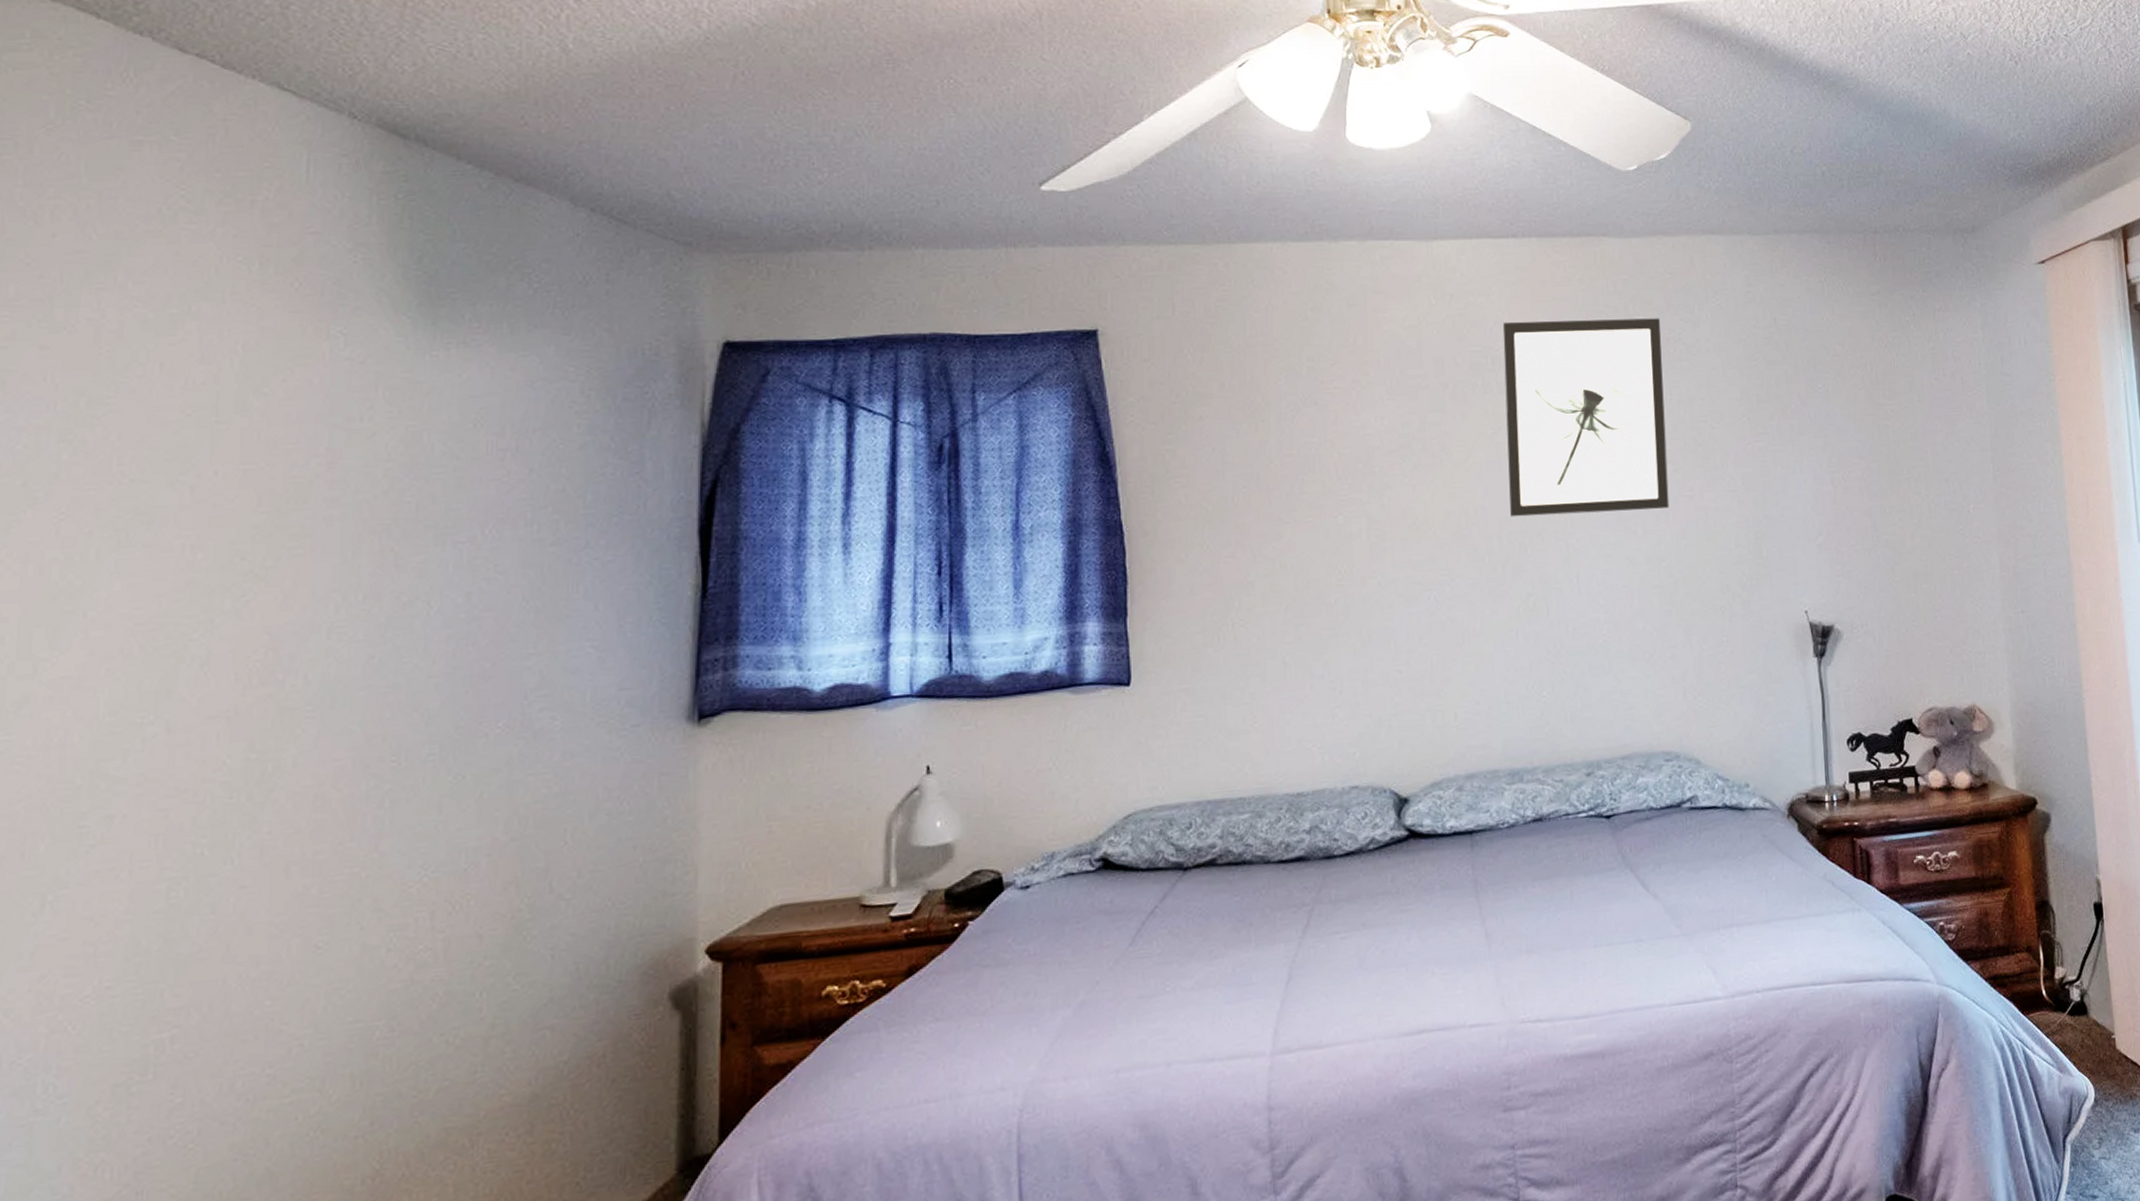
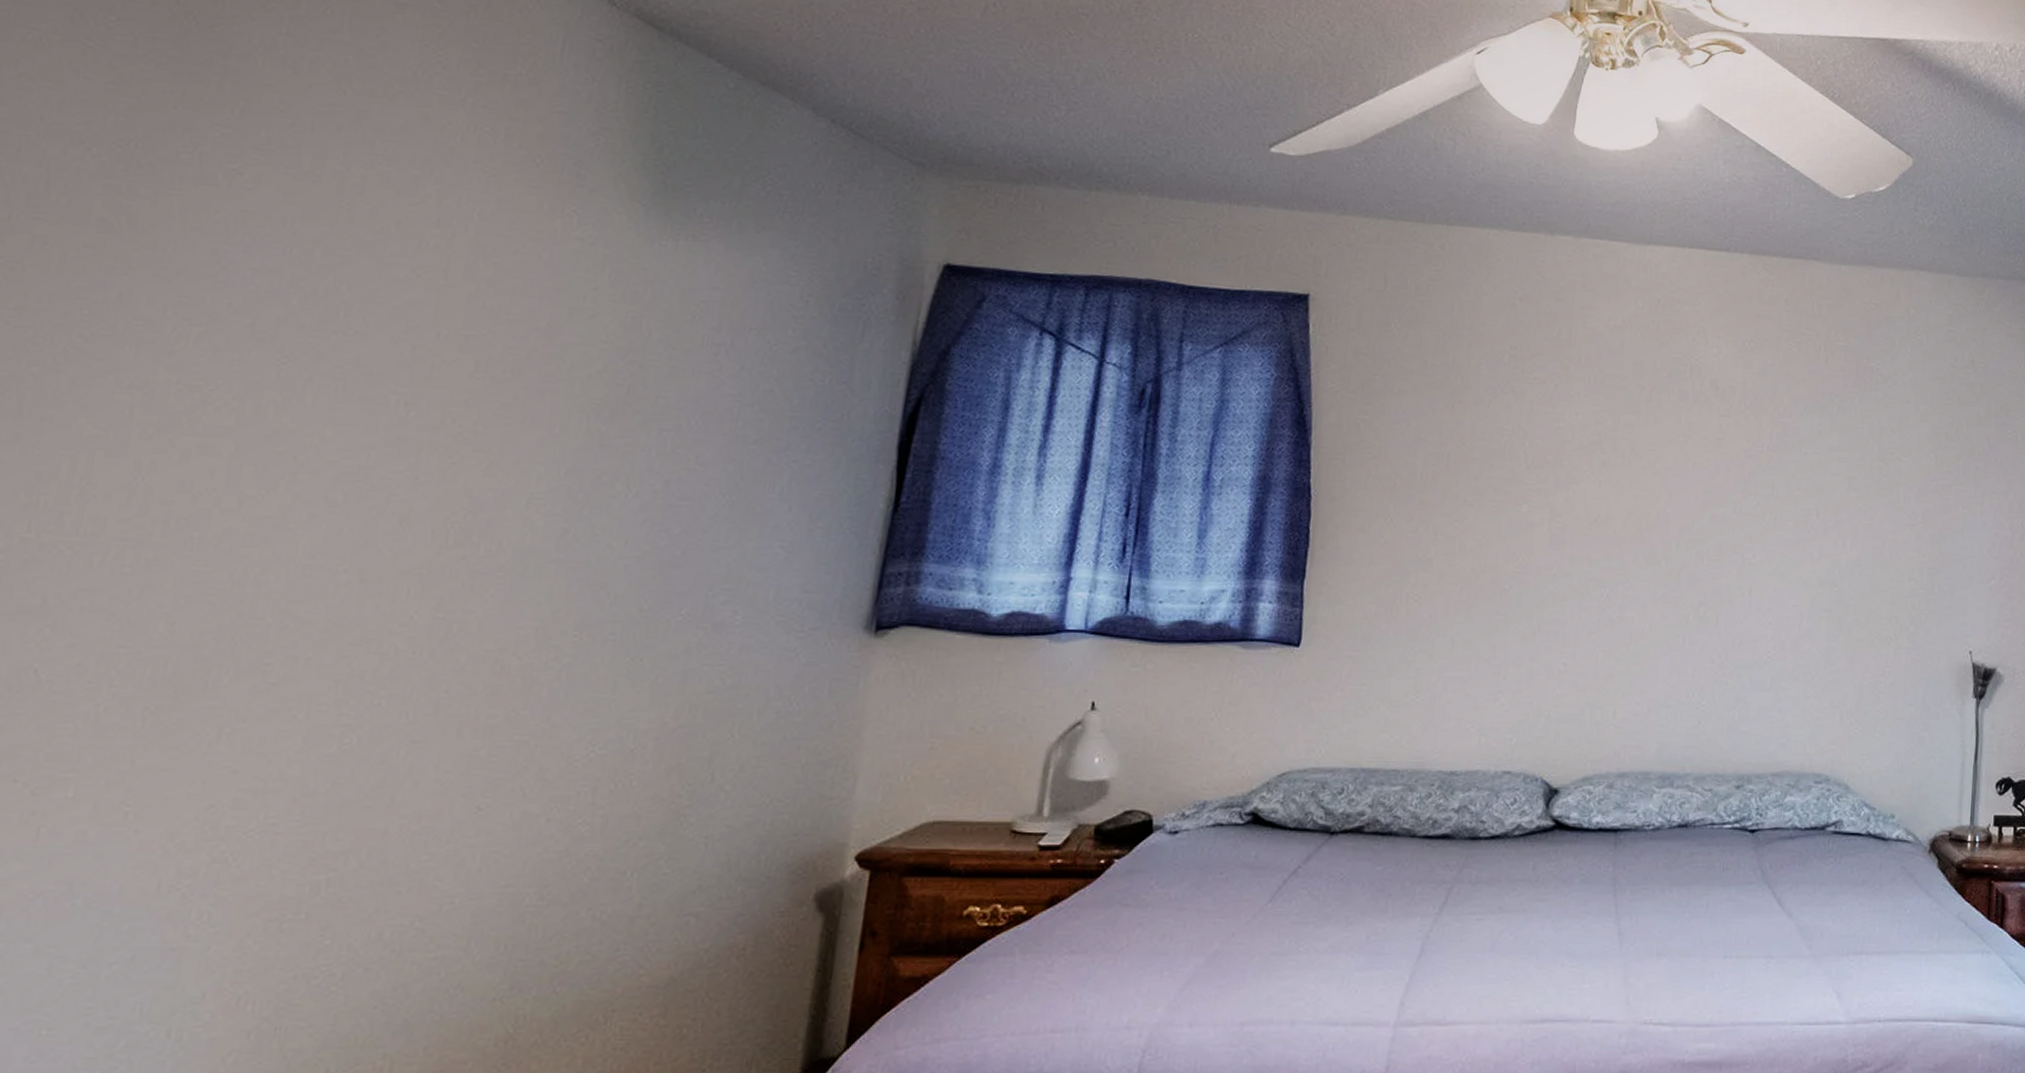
wall art: present [1502,318,1670,517] -> none [1691,333,1860,534]

